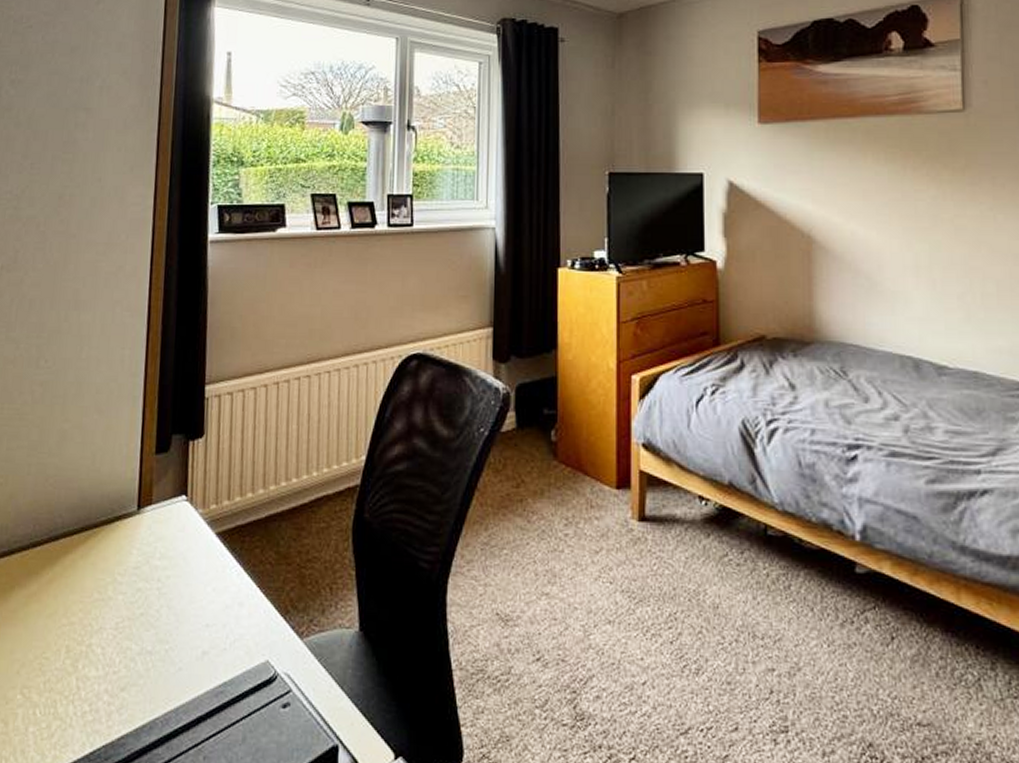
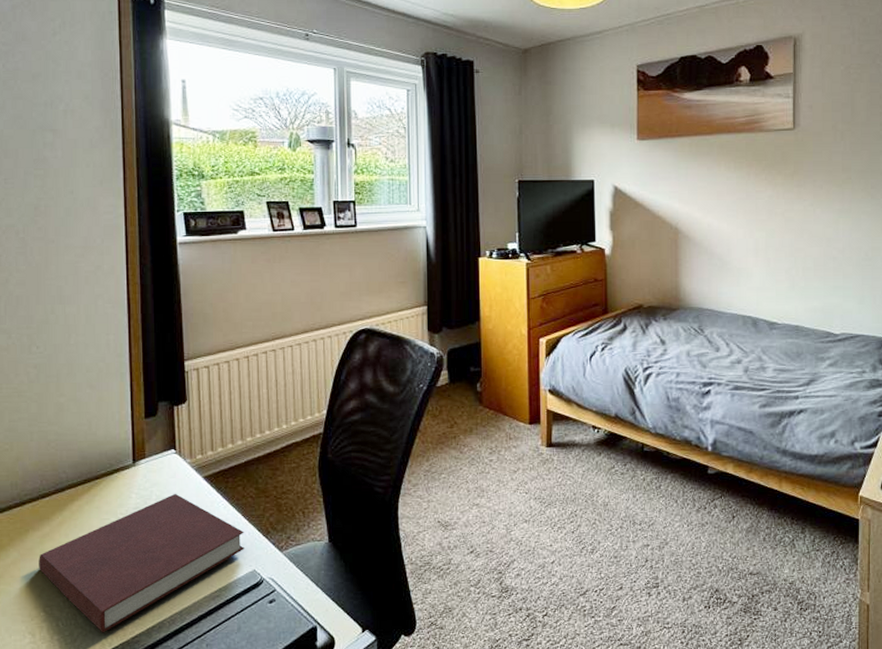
notebook: none [21,551,259,729] -> present [39,493,245,633]

